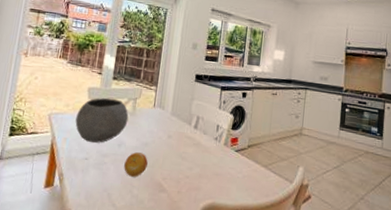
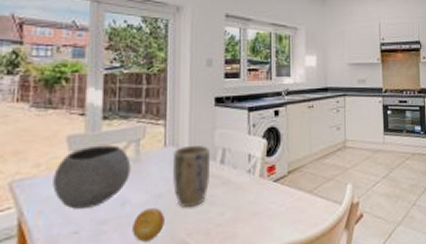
plant pot: none [157,109,187,158] -> present [172,144,211,208]

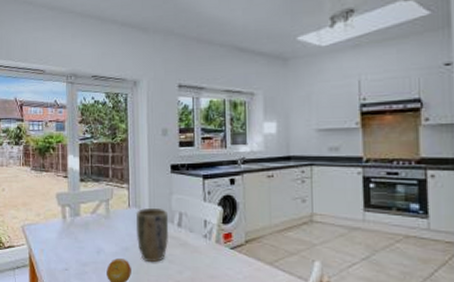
bowl: present [53,144,131,210] -> none [49,202,103,253]

